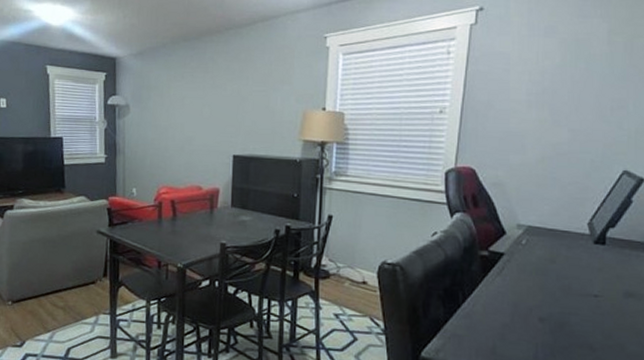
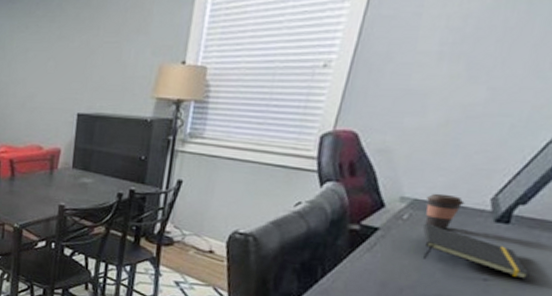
coffee cup: none [537,220,568,252] -> present [424,193,465,229]
notepad: none [540,247,629,294] -> present [422,223,530,280]

